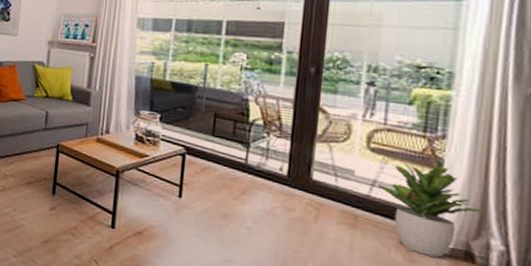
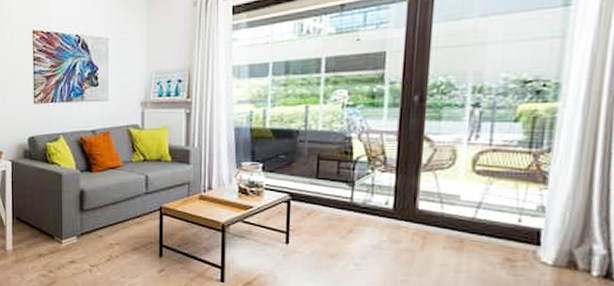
potted plant: present [377,156,485,258] -> none [482,173,589,269]

